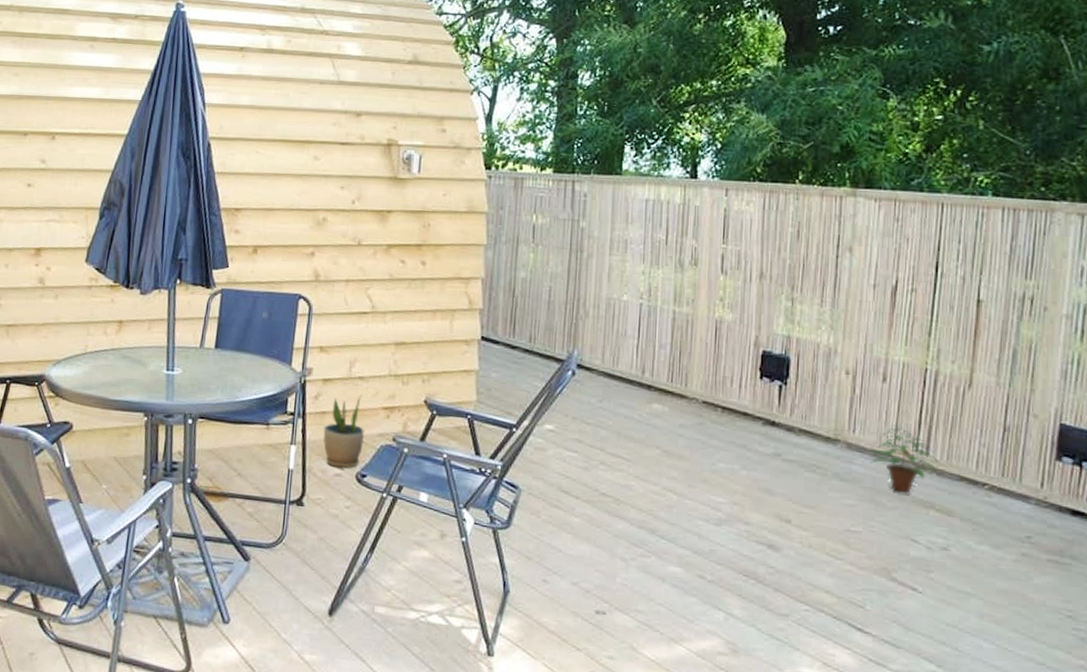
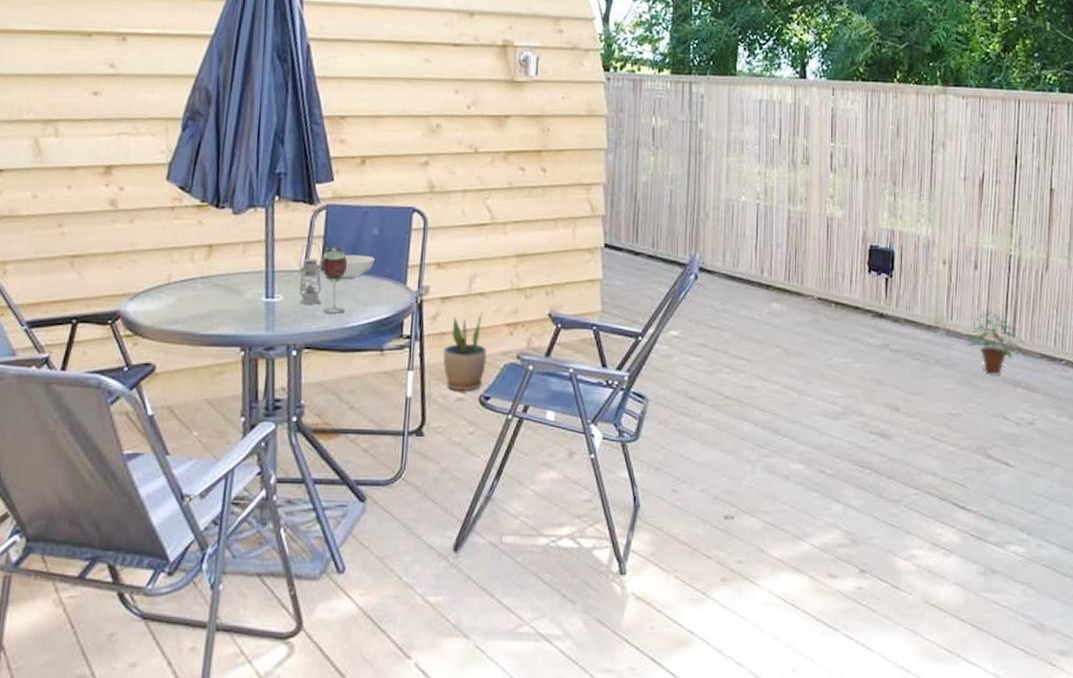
lantern: none [196,321,217,379] -> present [299,241,322,305]
bowl: none [215,335,263,358] -> present [321,255,375,279]
wineglass: none [216,327,239,388] -> present [321,246,348,313]

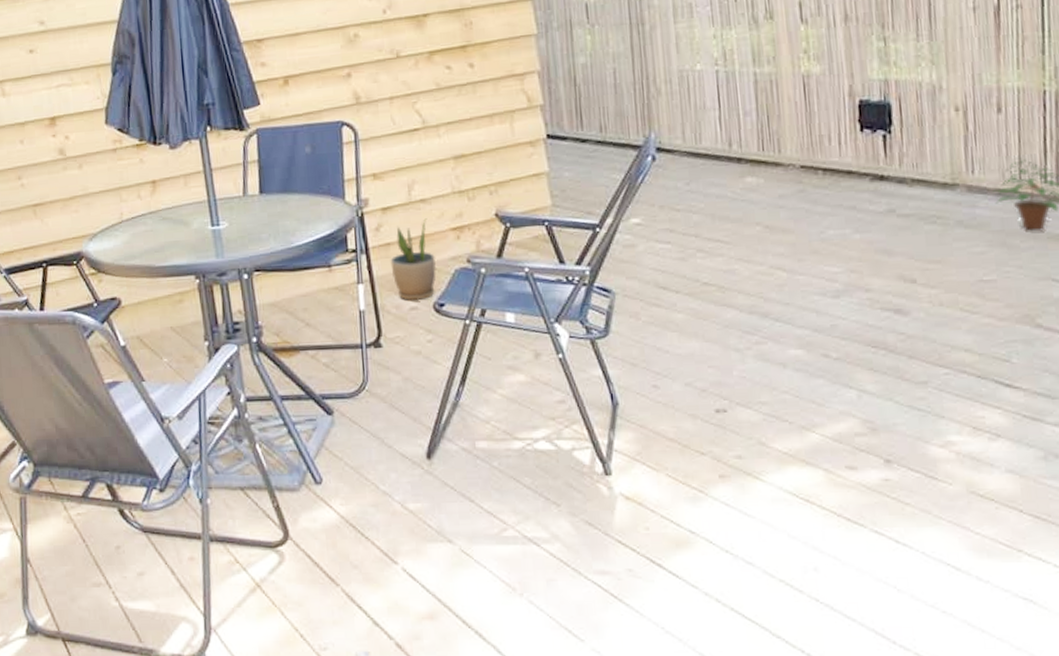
lantern: present [299,241,322,305] -> none [238,167,264,229]
wineglass: present [321,246,348,313] -> none [259,168,289,235]
bowl: present [321,255,375,279] -> none [258,174,311,200]

